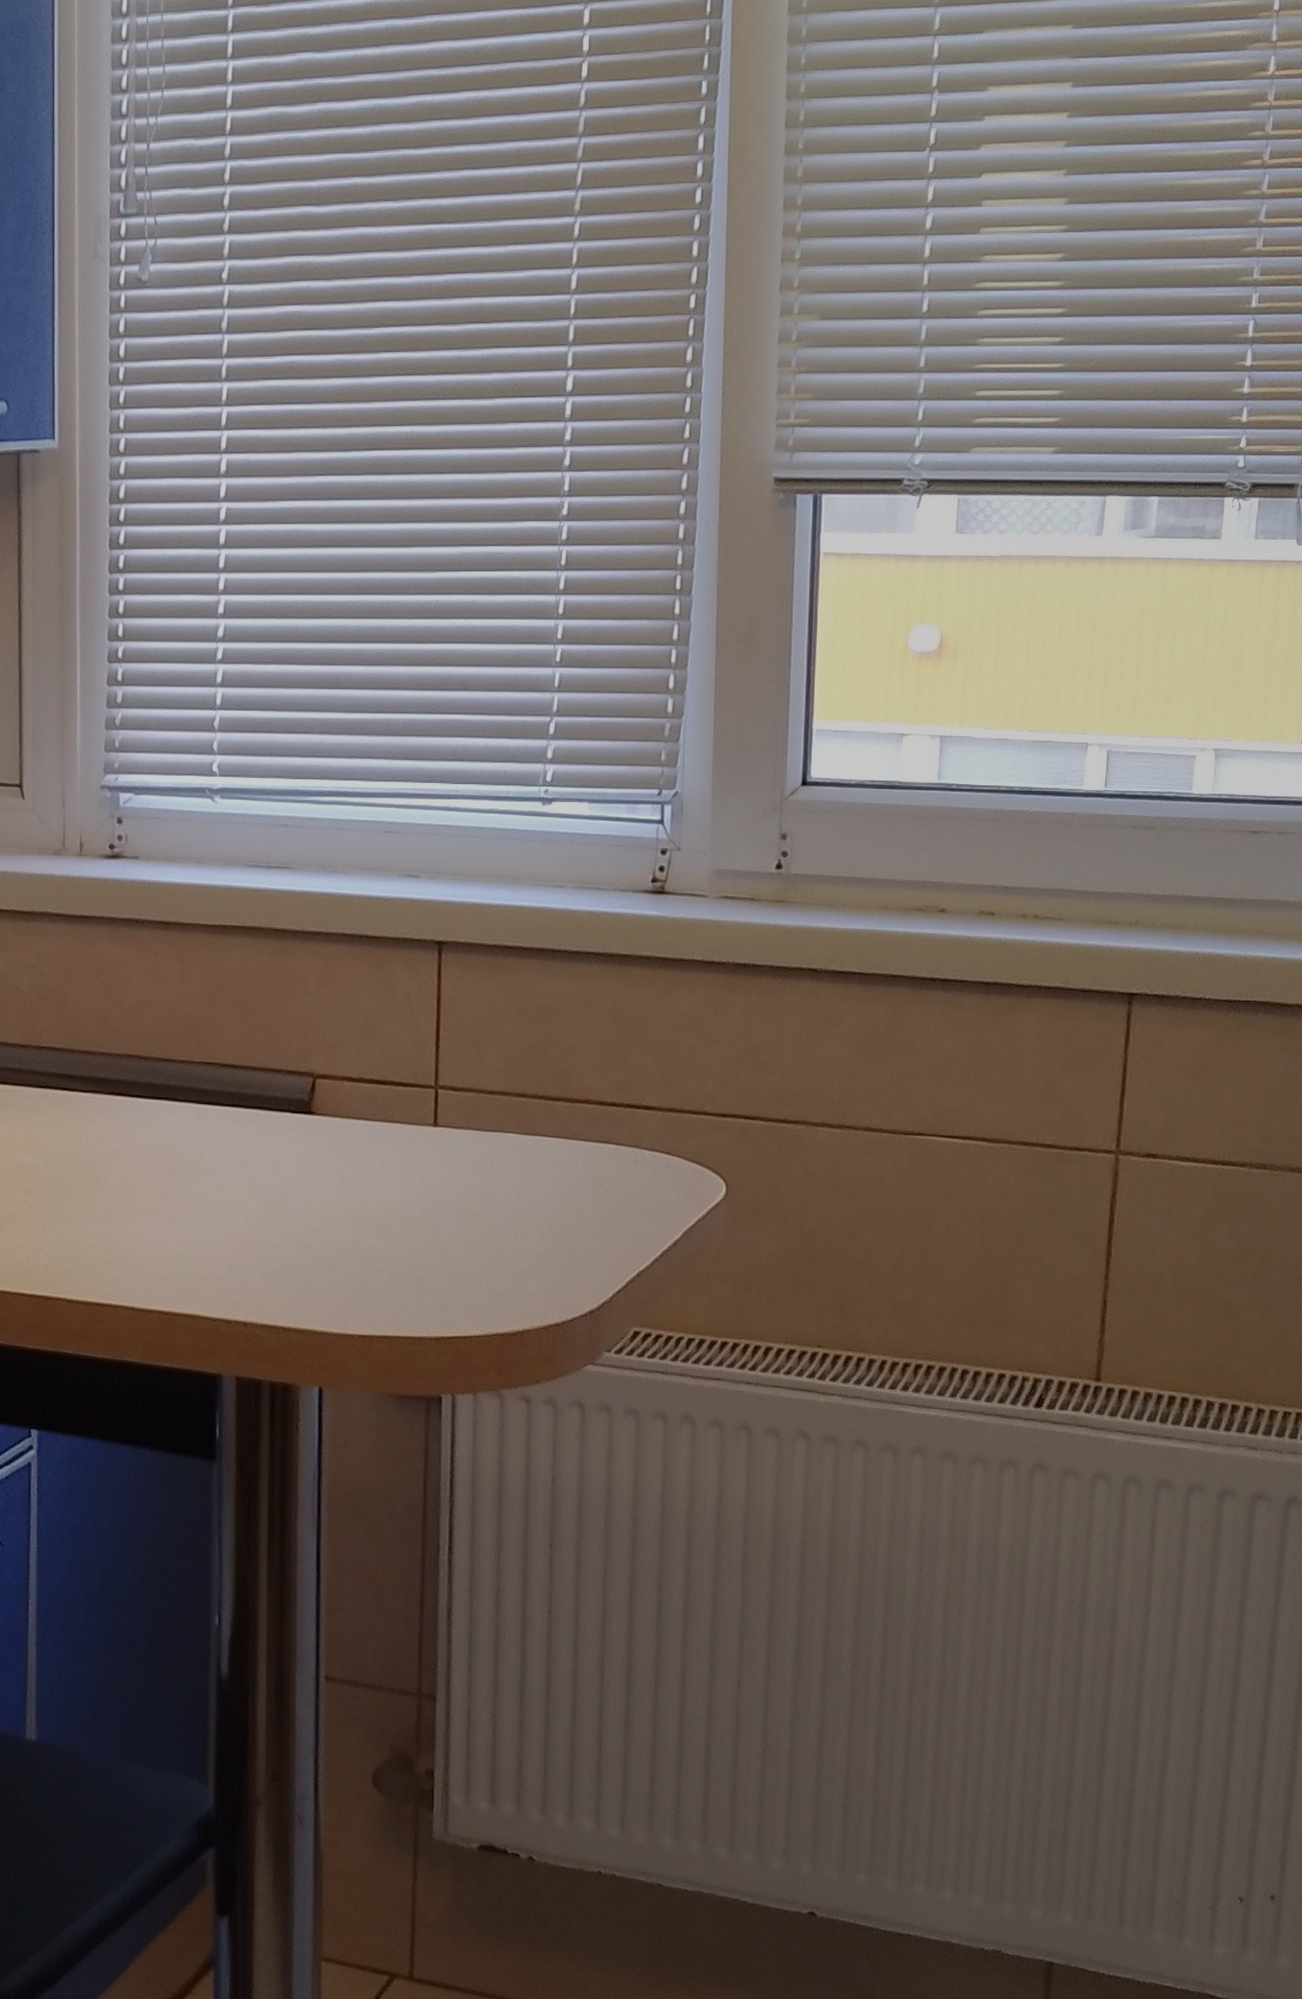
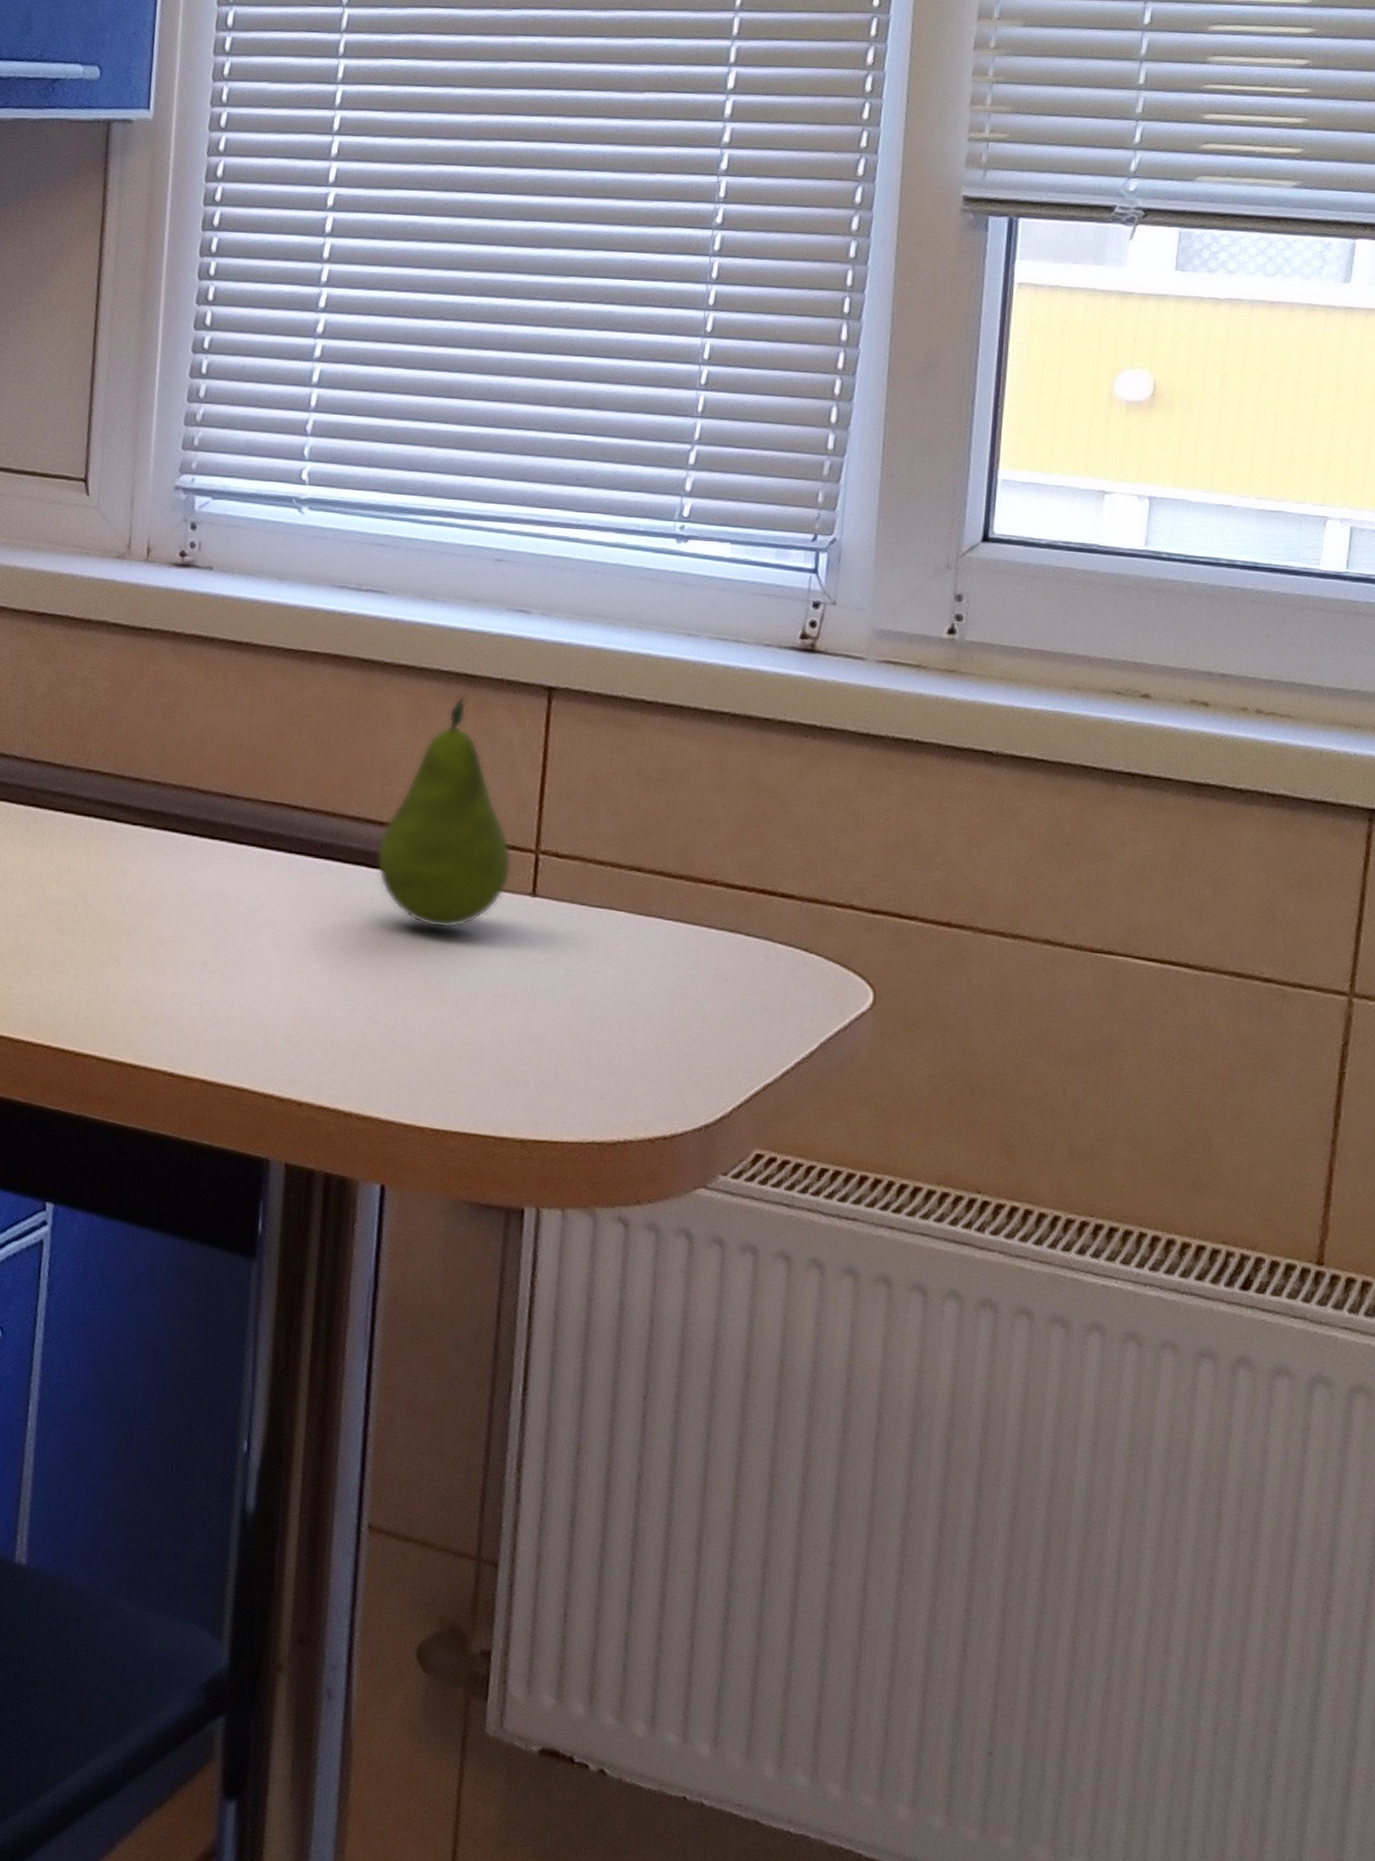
fruit: none [298,954,416,1161] -> present [376,695,512,929]

